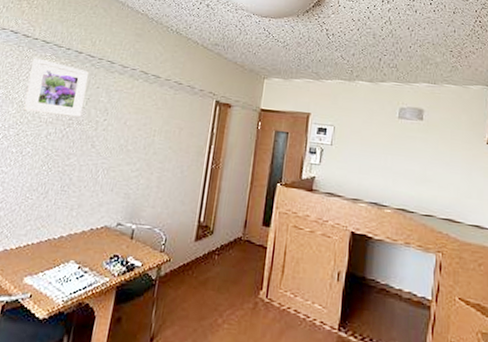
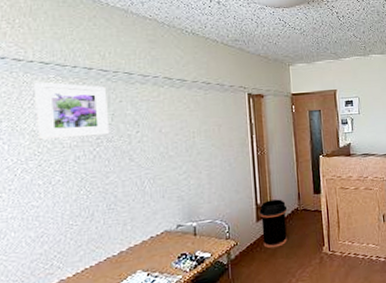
trash can: none [196,220,231,277] -> present [259,199,288,249]

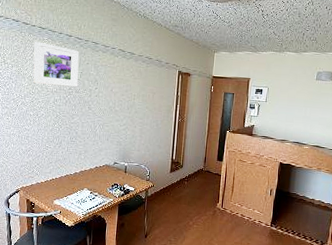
trash can: present [259,199,288,249] -> none [172,158,195,195]

